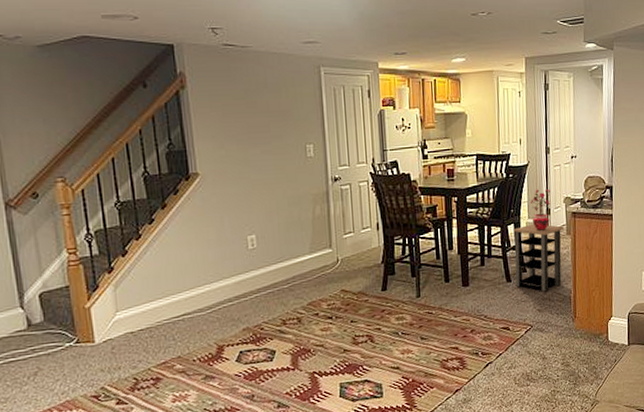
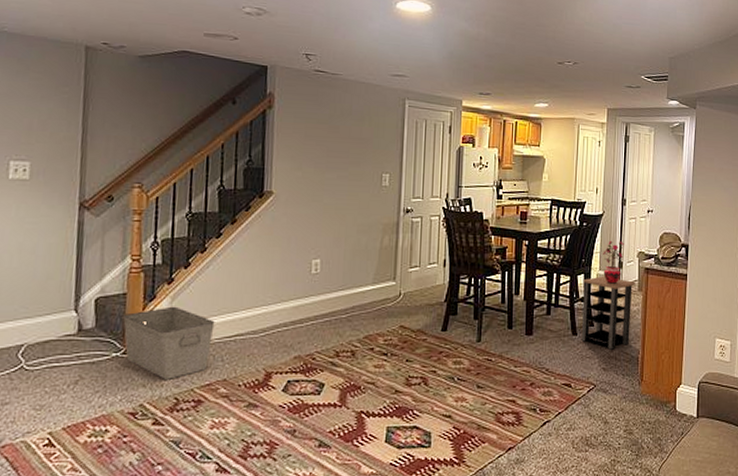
storage bin: none [70,293,161,363] -> present [123,306,215,380]

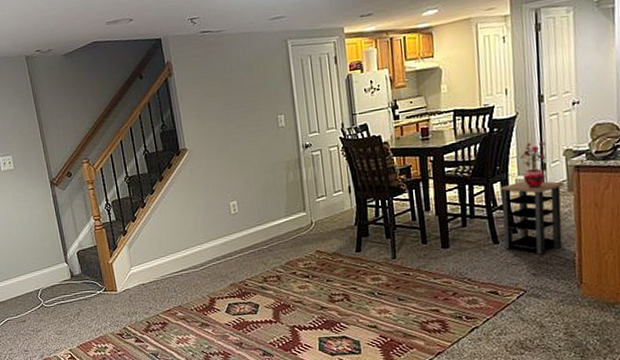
storage bin: present [123,306,215,380] -> none [98,252,165,309]

